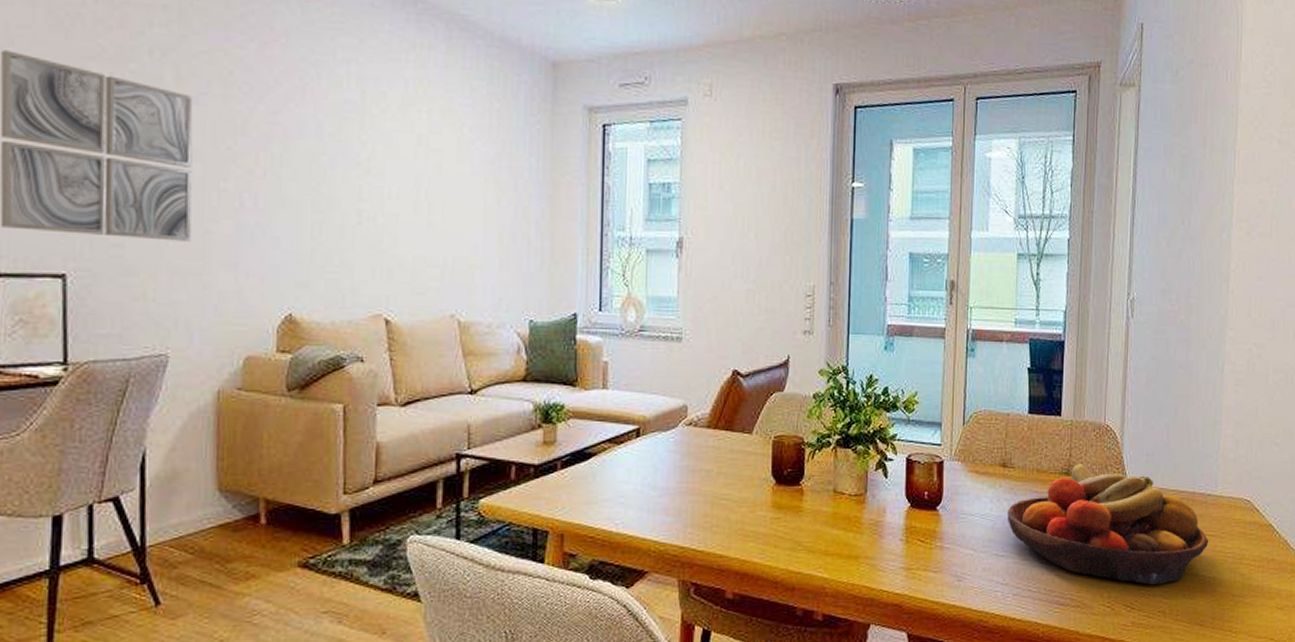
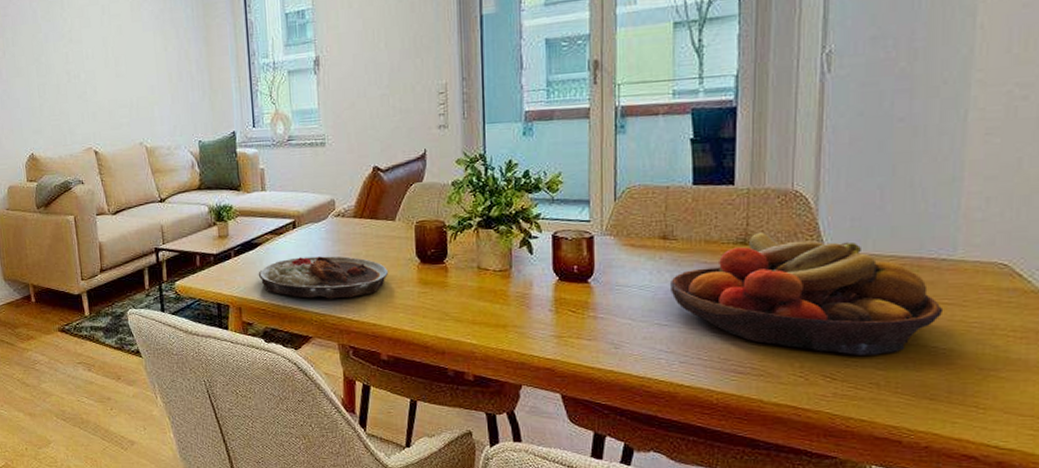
plate: none [589,472,740,525] -> present [258,256,388,299]

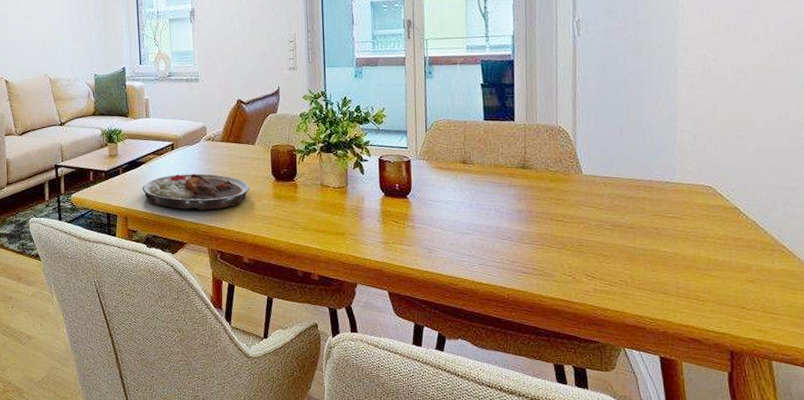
fruit bowl: present [671,232,944,355] -> none [470,159,670,258]

